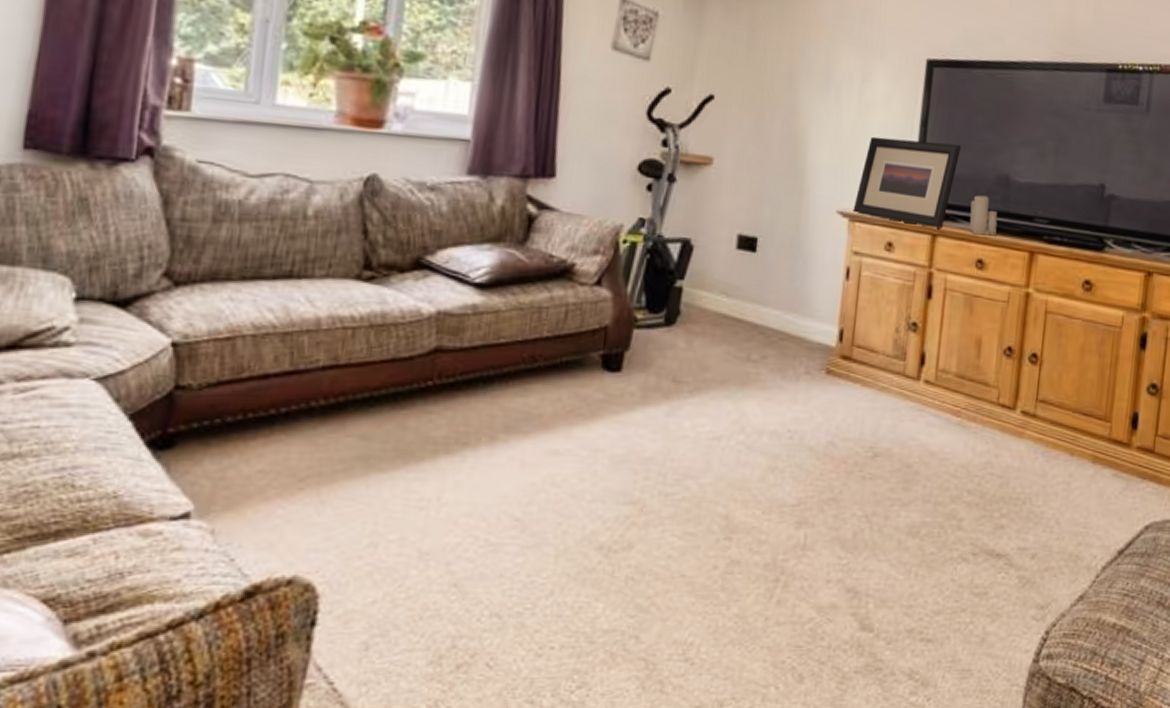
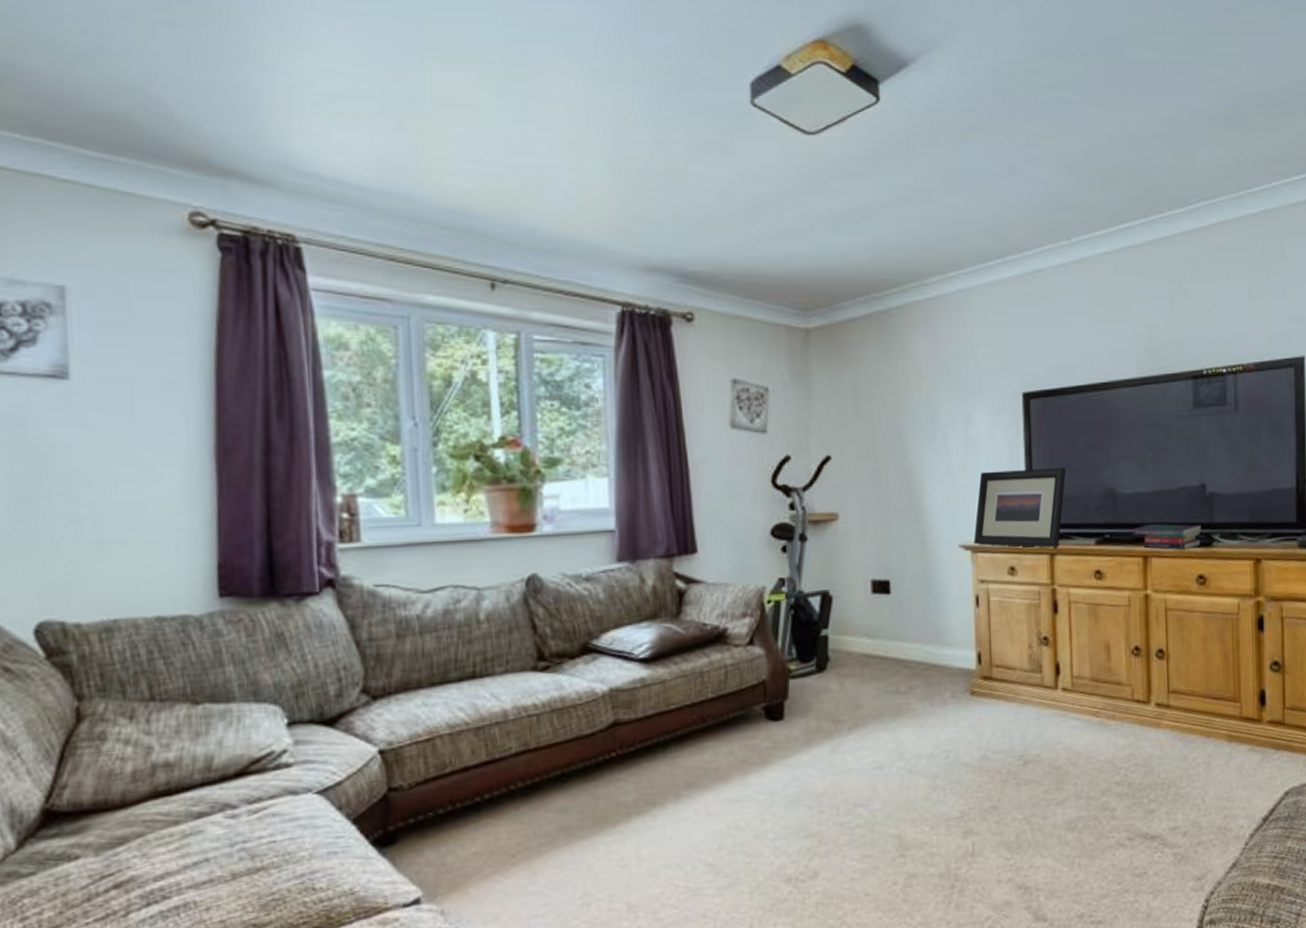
candle: present [969,193,998,237] -> none [1082,509,1110,549]
books: none [1022,218,1095,252] -> present [1133,524,1201,551]

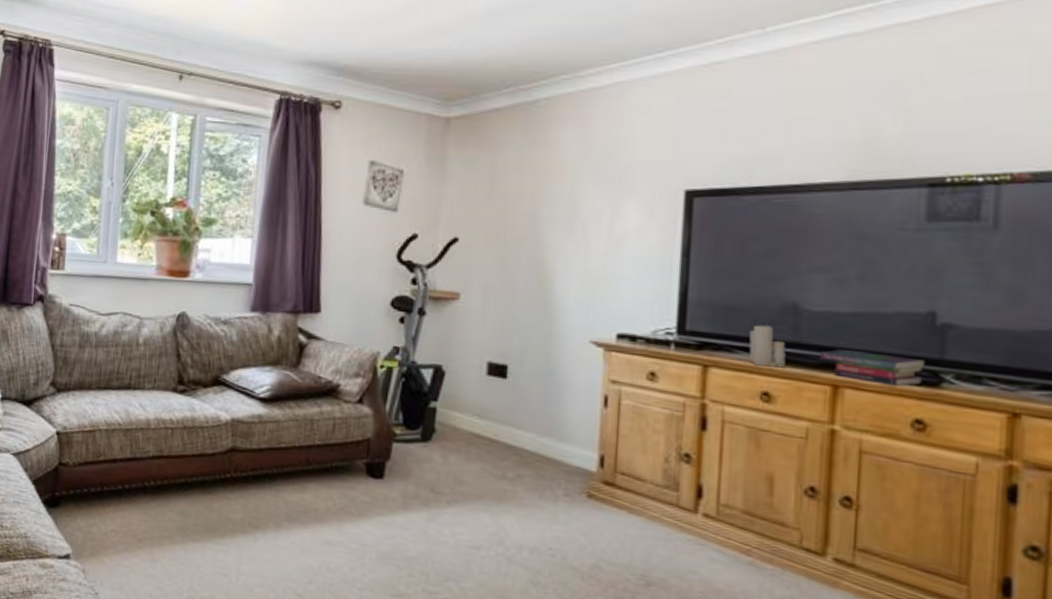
picture frame: present [974,467,1067,548] -> none [608,268,734,359]
candle: none [1082,509,1110,549] -> present [749,322,786,369]

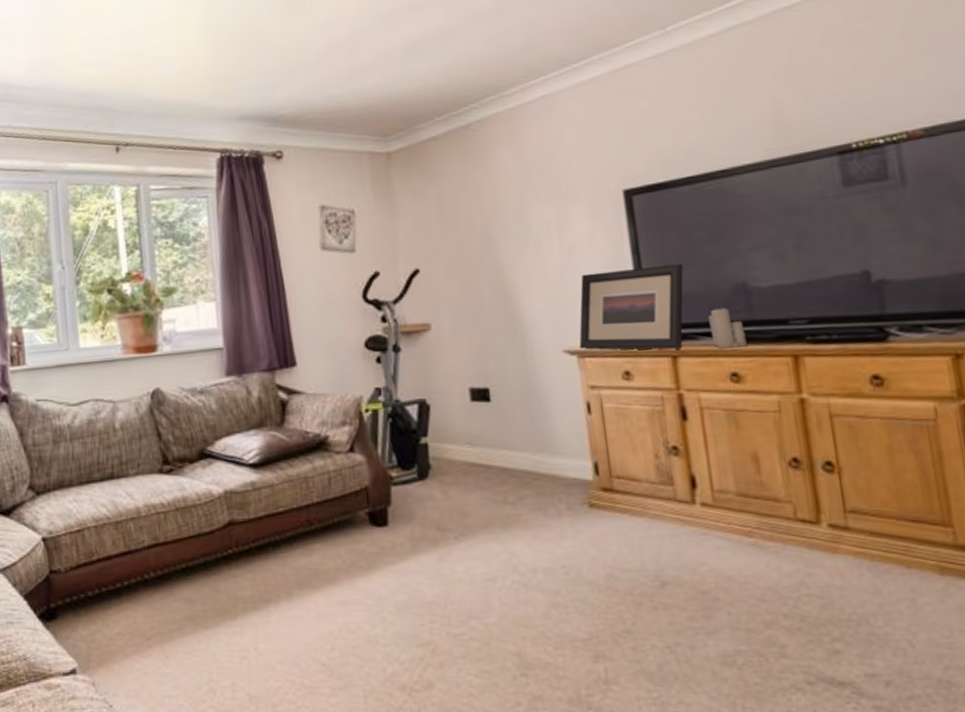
picture frame: none [608,268,734,359] -> present [579,263,684,350]
books: present [820,349,925,387] -> none [775,317,871,348]

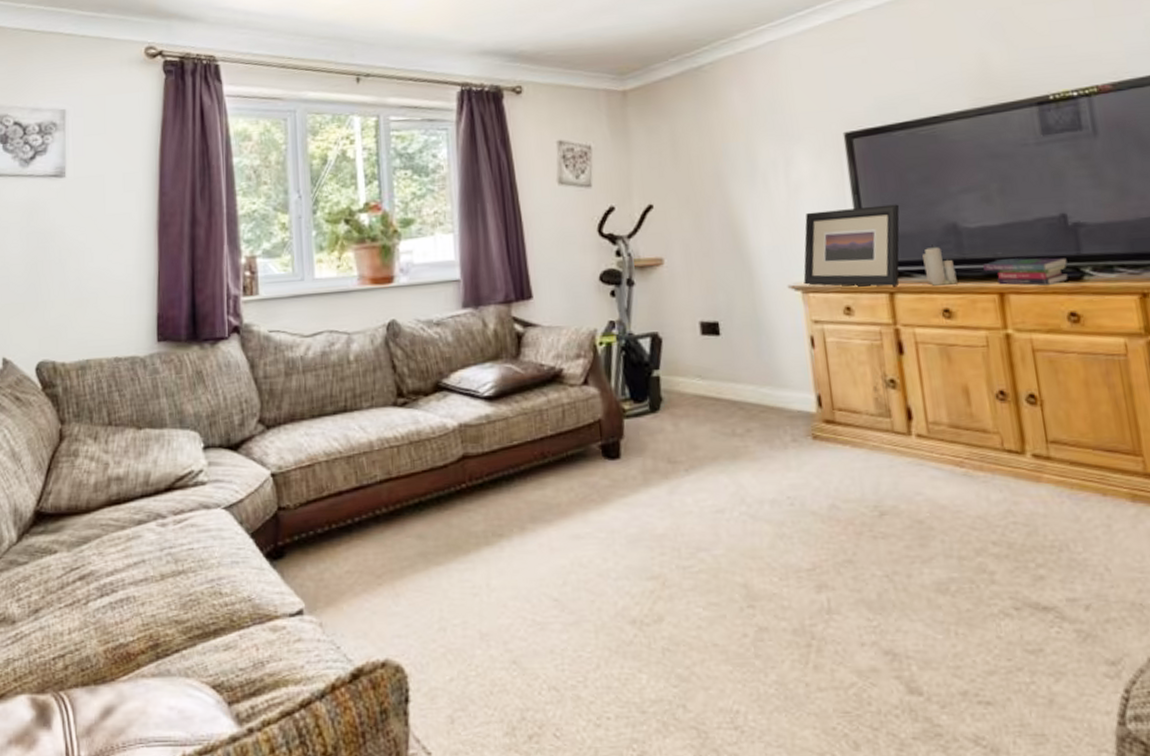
books: none [775,317,871,348] -> present [983,257,1069,287]

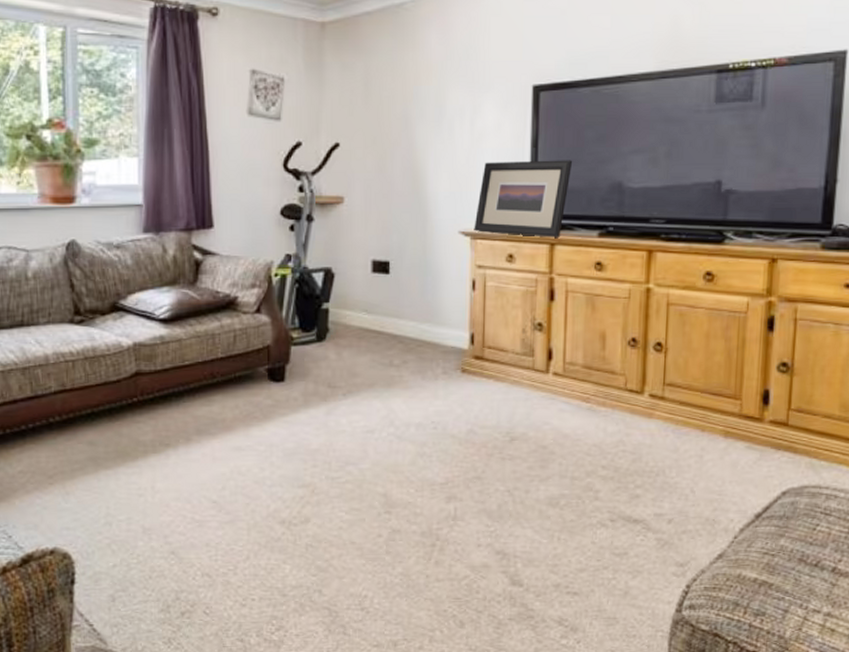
candle: present [922,245,958,287] -> none [585,201,614,241]
books: present [983,257,1069,287] -> none [639,219,713,247]

